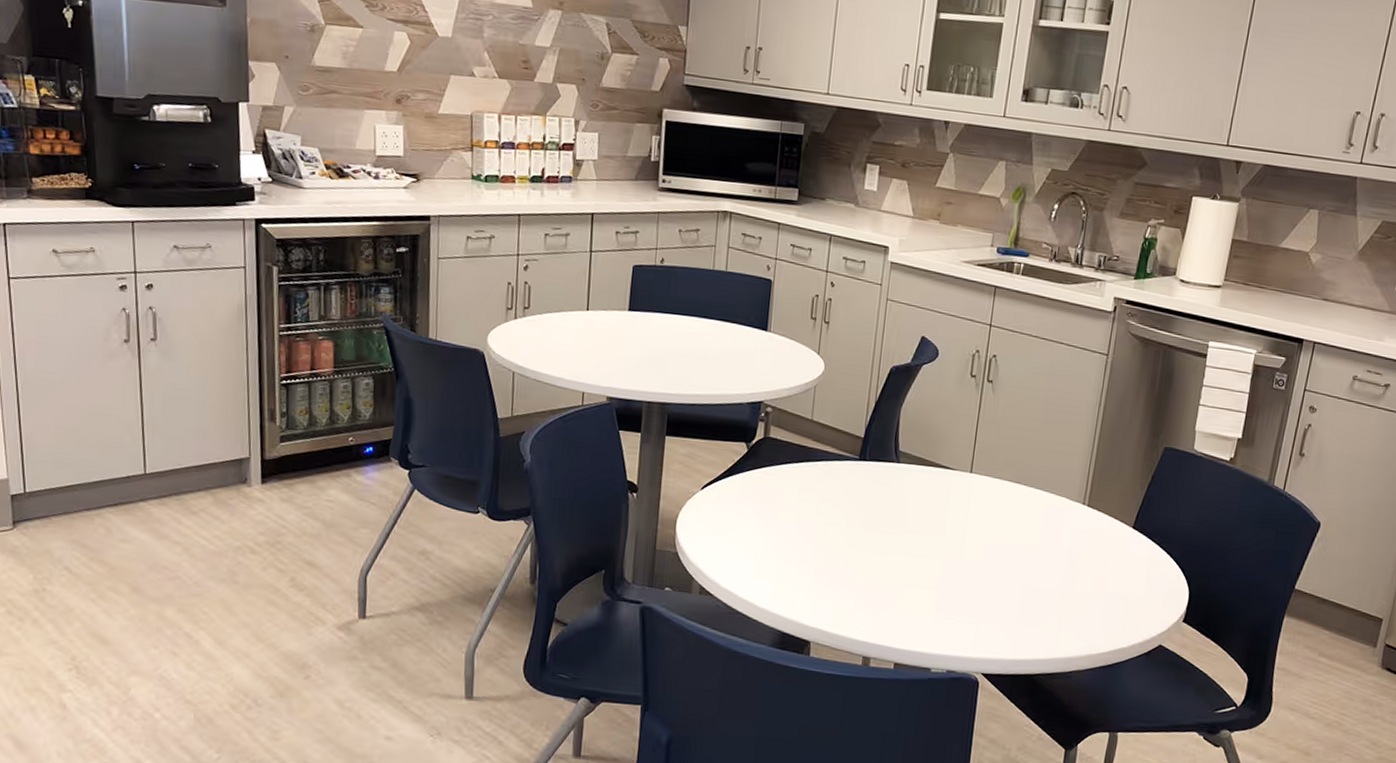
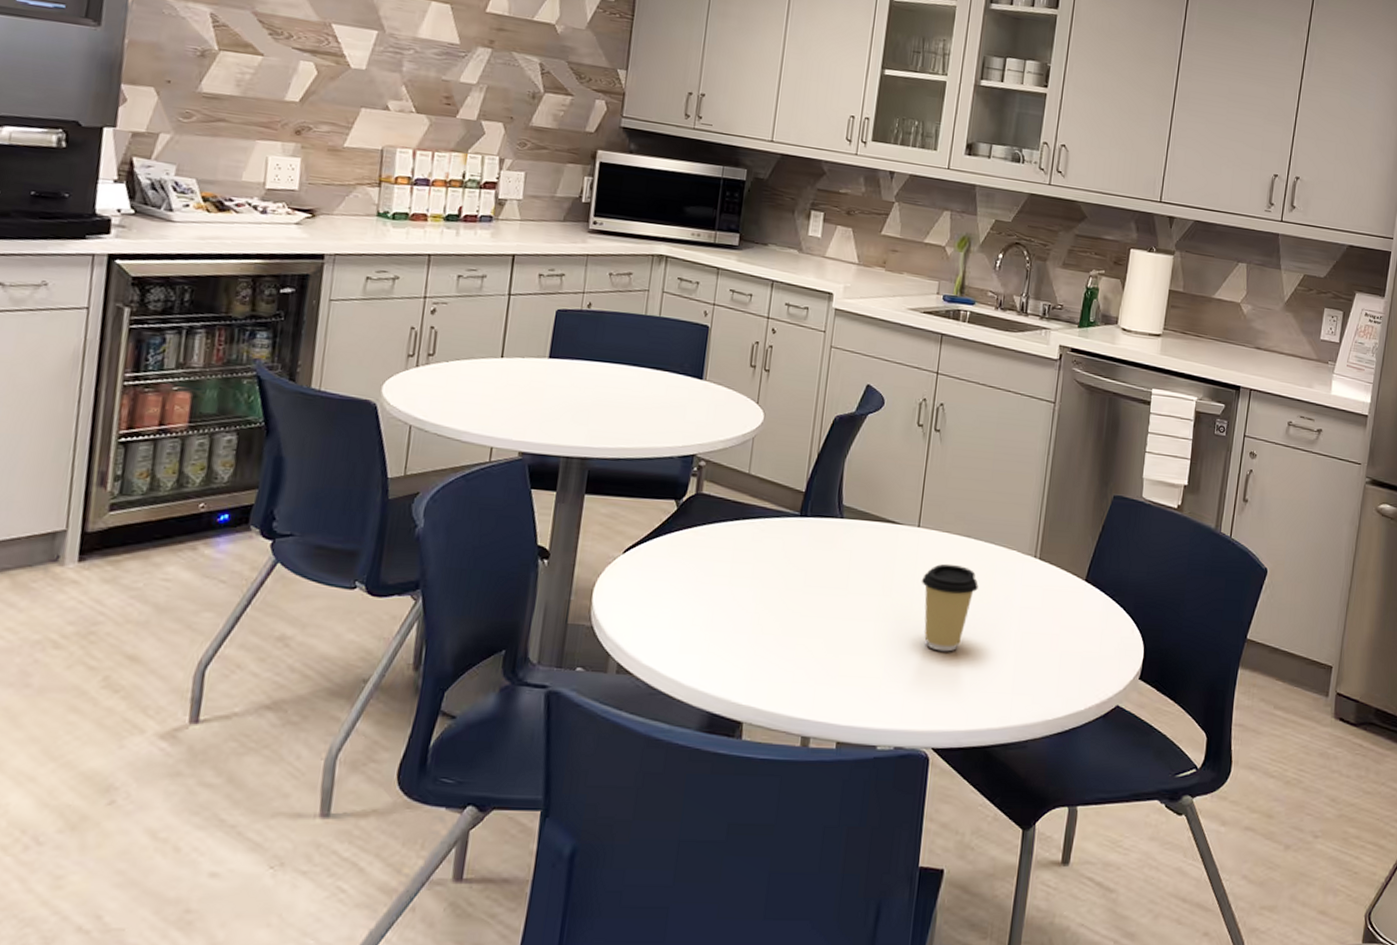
coffee cup: none [972,507,1028,589] -> present [921,563,979,652]

